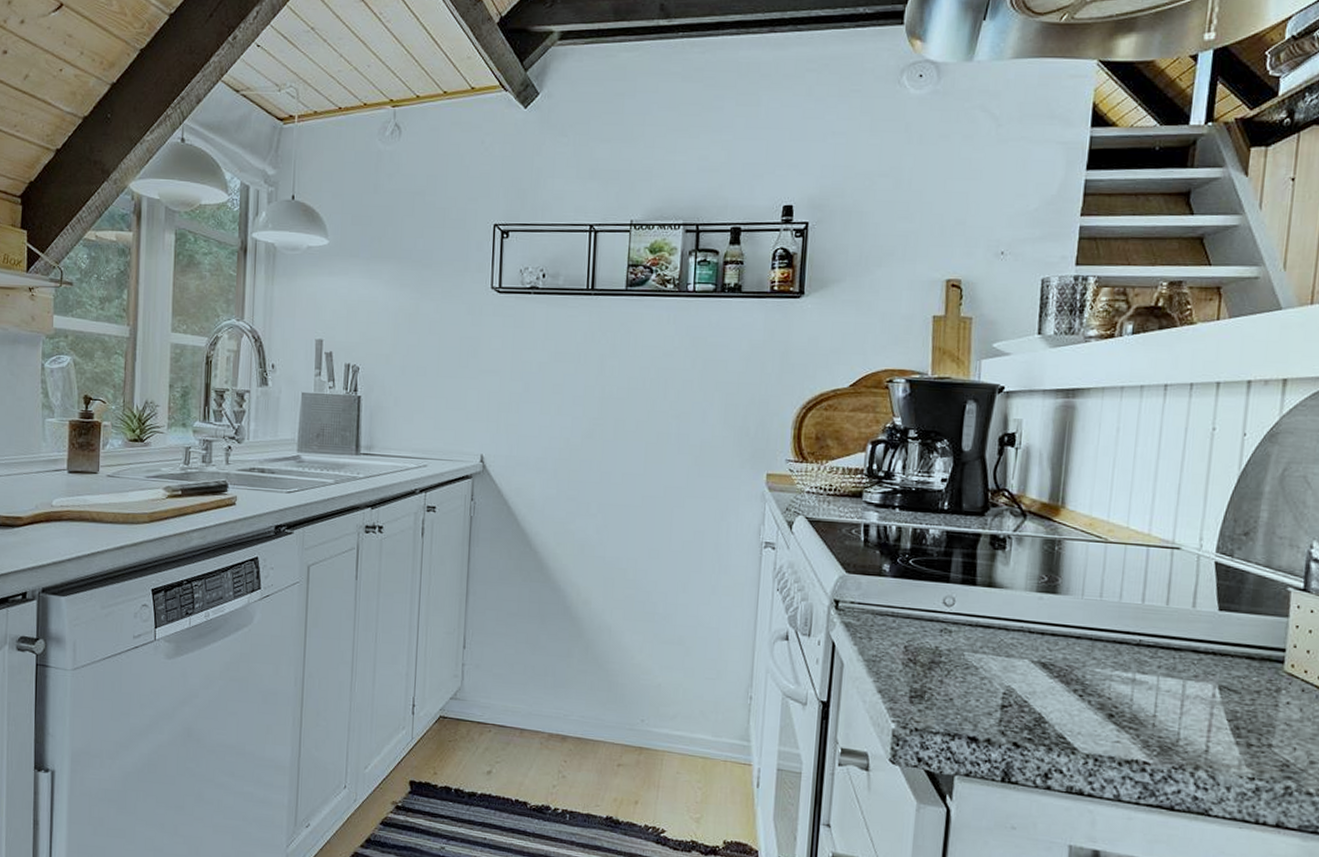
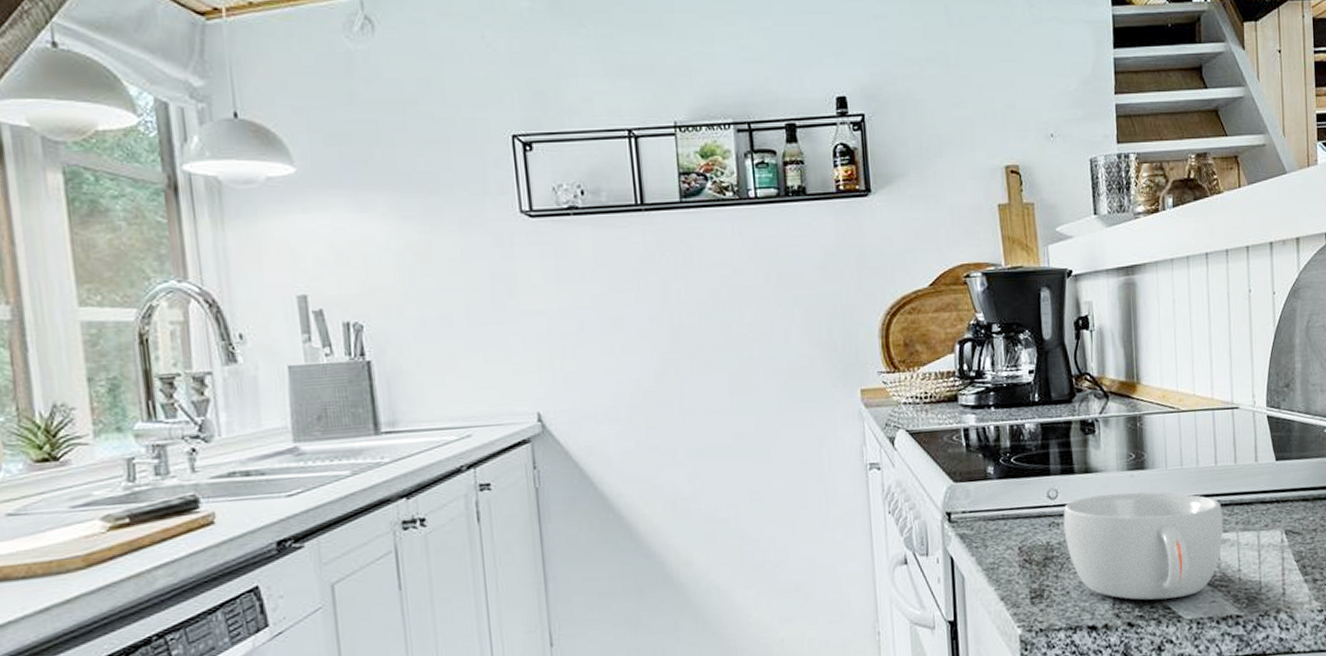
bowl: none [956,610,1144,730] -> present [1063,492,1224,600]

